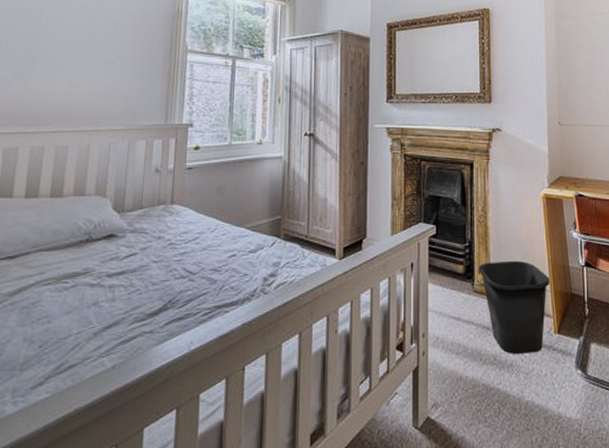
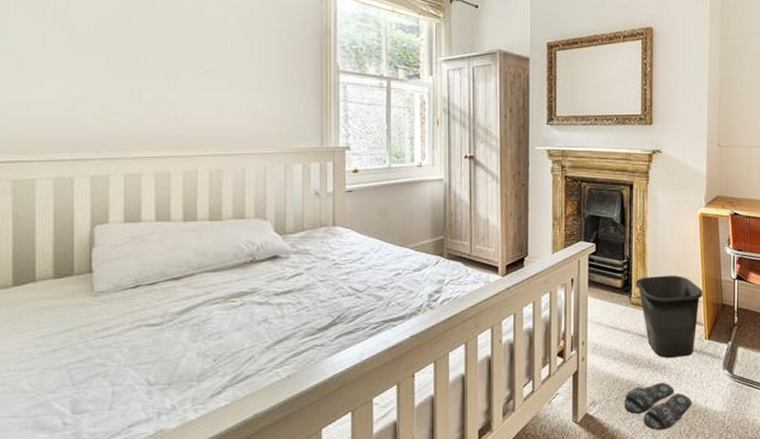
slippers: none [469,382,542,440] -> present [624,382,691,431]

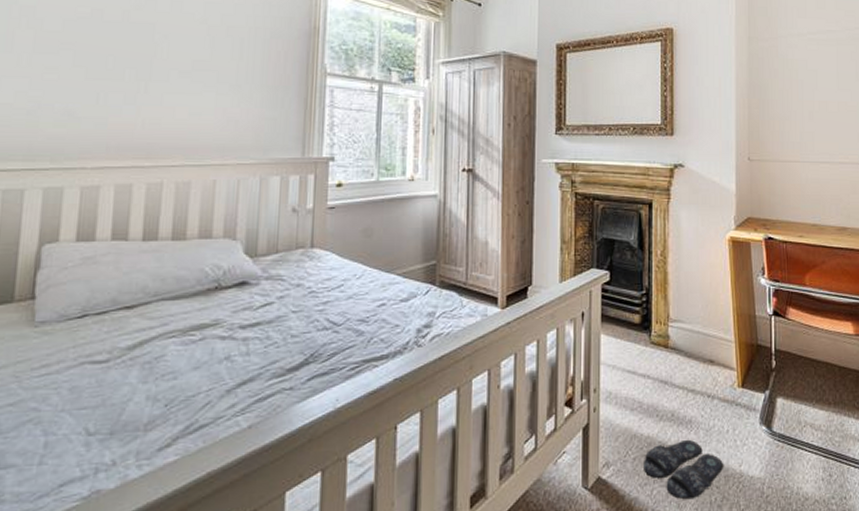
waste bin: present [636,275,703,358] -> none [656,309,735,410]

